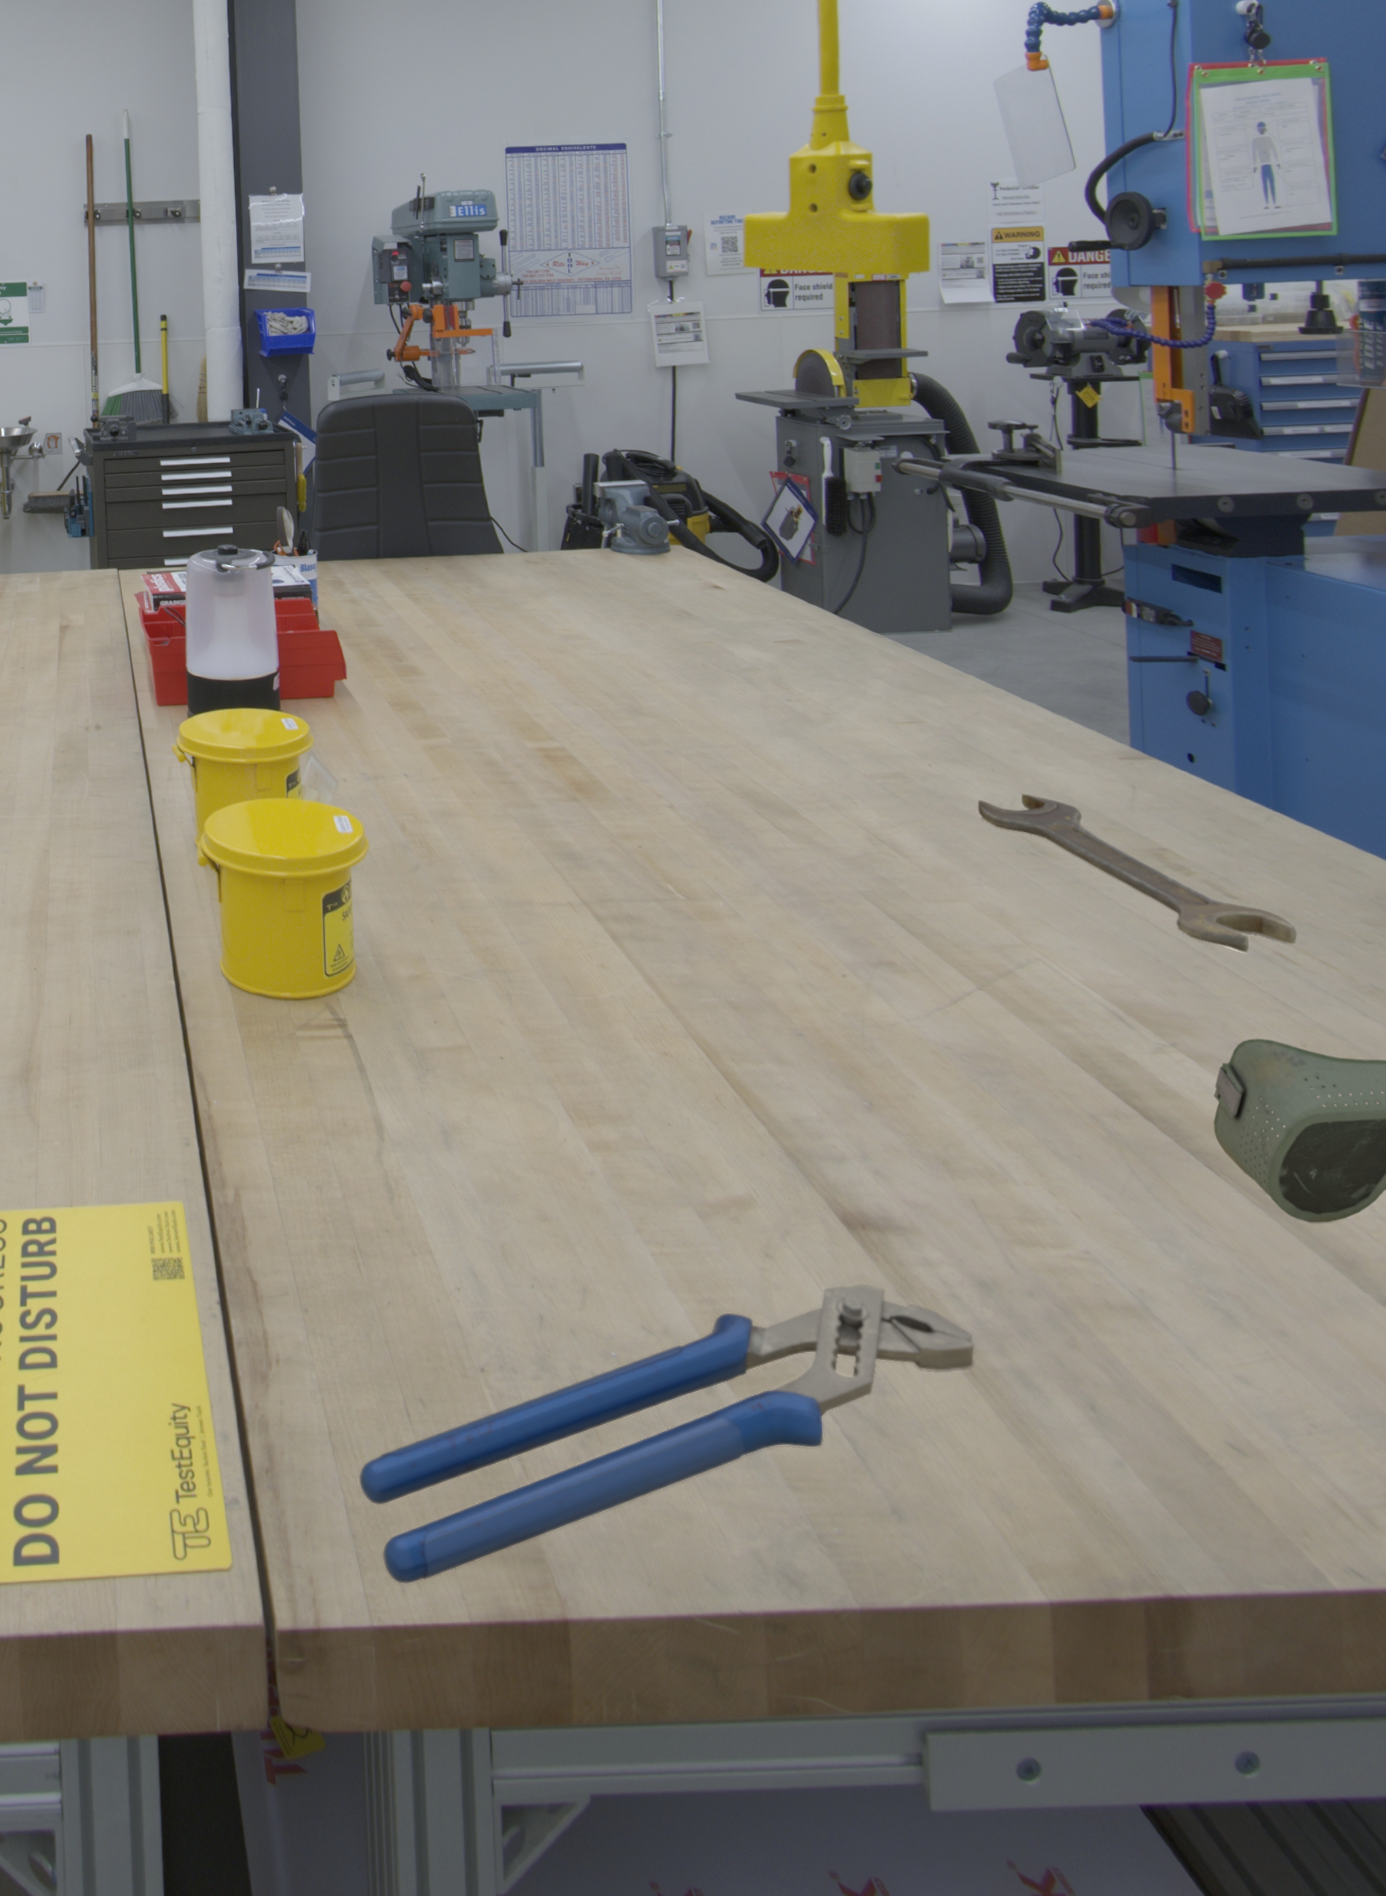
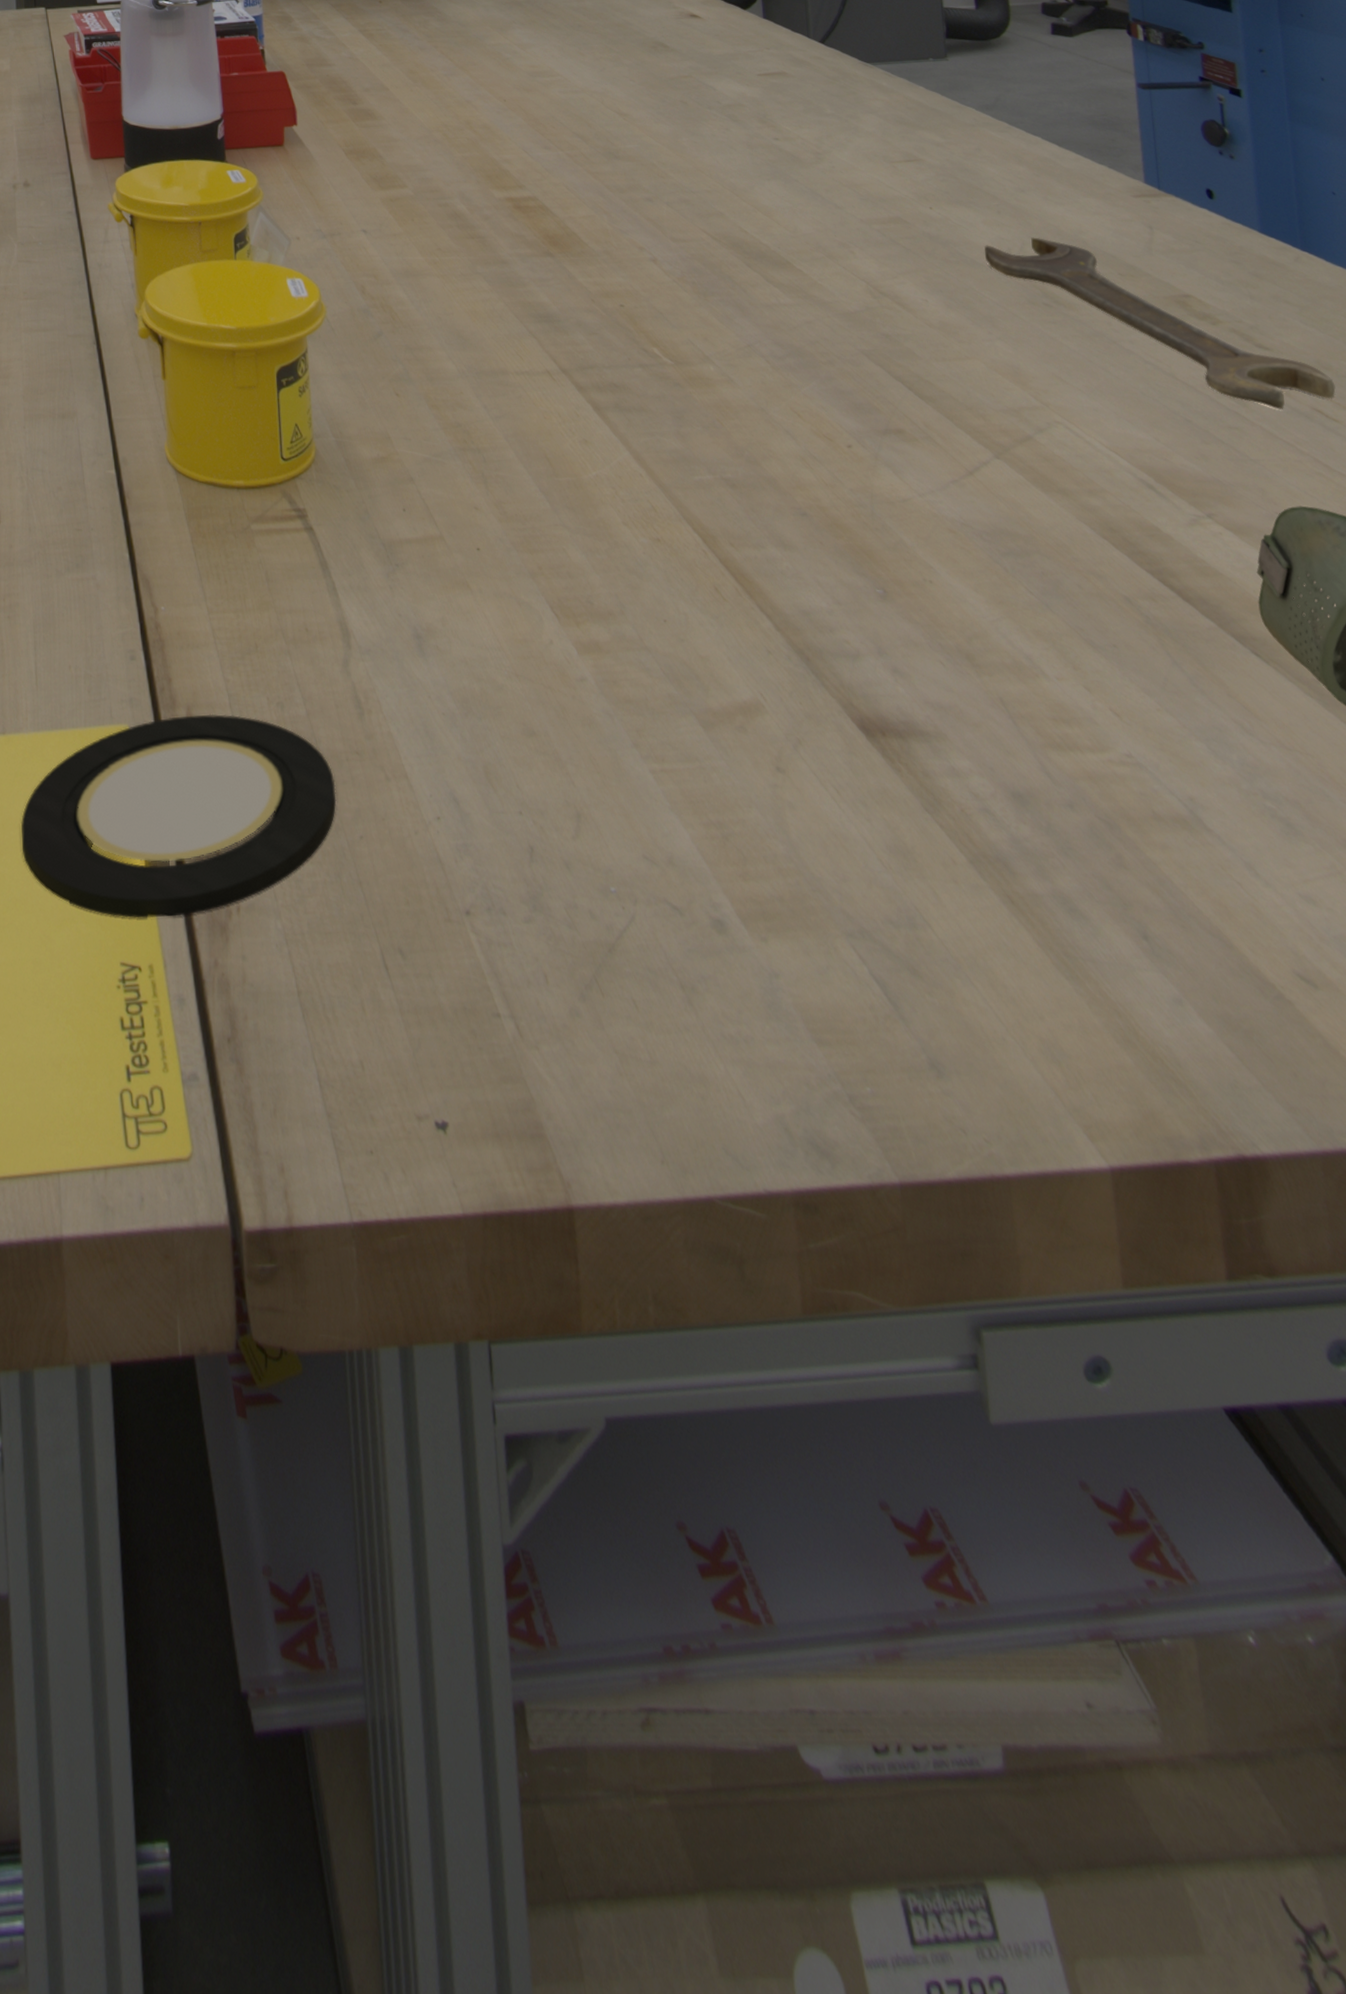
duct tape: none [86,1194,368,1367] -> present [21,714,337,919]
pliers: present [358,1283,975,1584] -> none [332,799,1013,1170]

